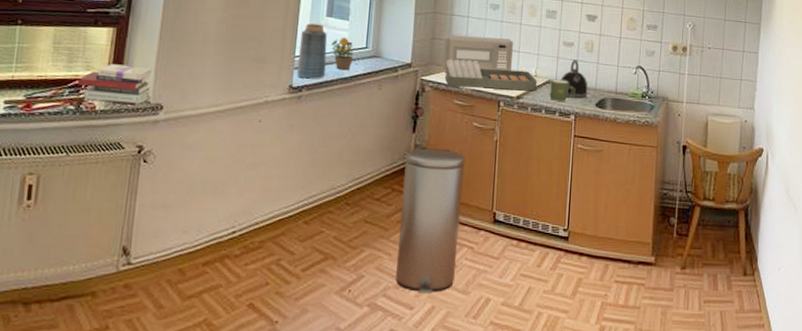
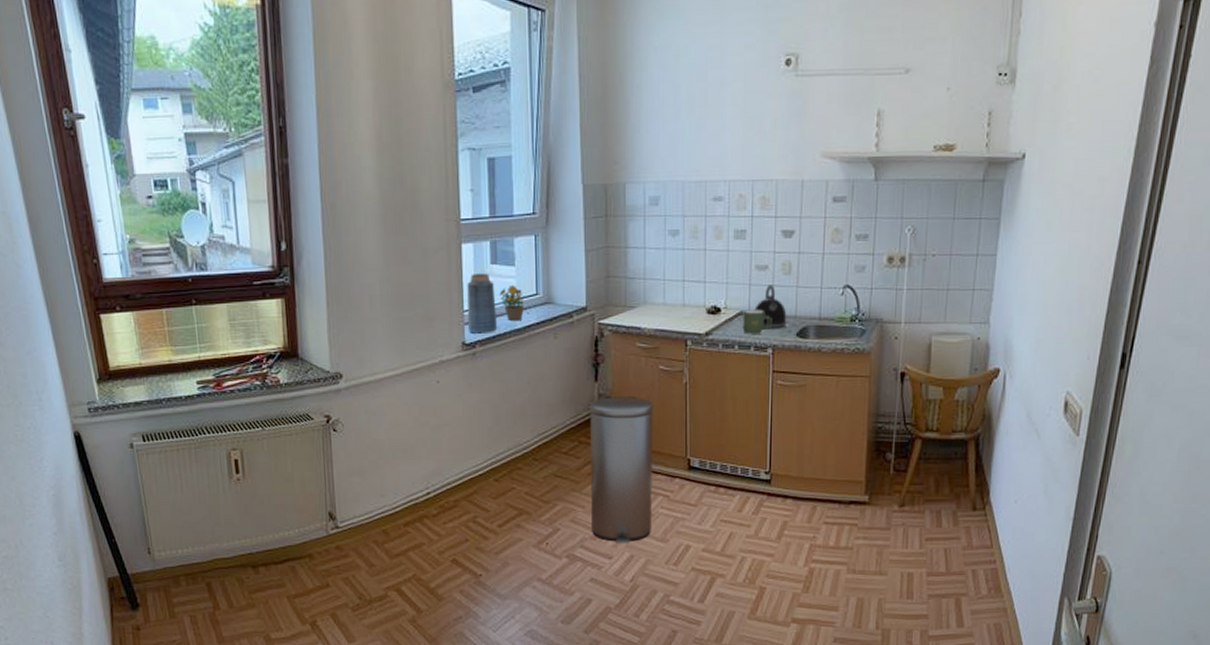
books: present [78,64,153,105] -> none [259,336,329,376]
microwave: present [442,34,513,71] -> none [619,269,698,311]
sushi platter: present [445,59,537,92] -> none [624,297,727,329]

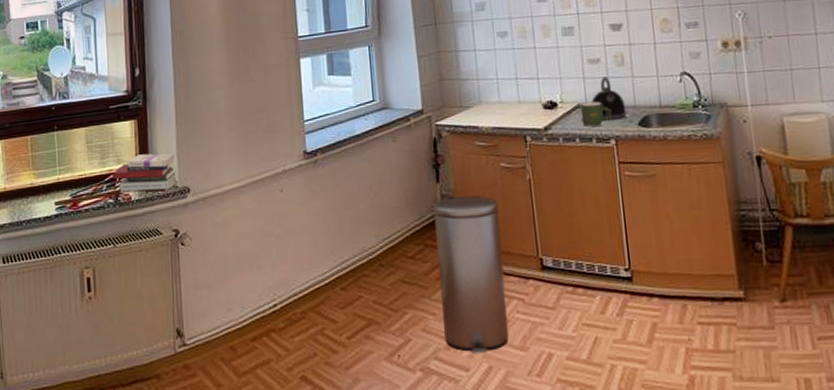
books: none [259,336,329,376] -> present [113,153,178,192]
vase: present [467,273,498,334] -> none [306,84,338,142]
flowerpot: present [500,284,525,320] -> none [338,93,363,127]

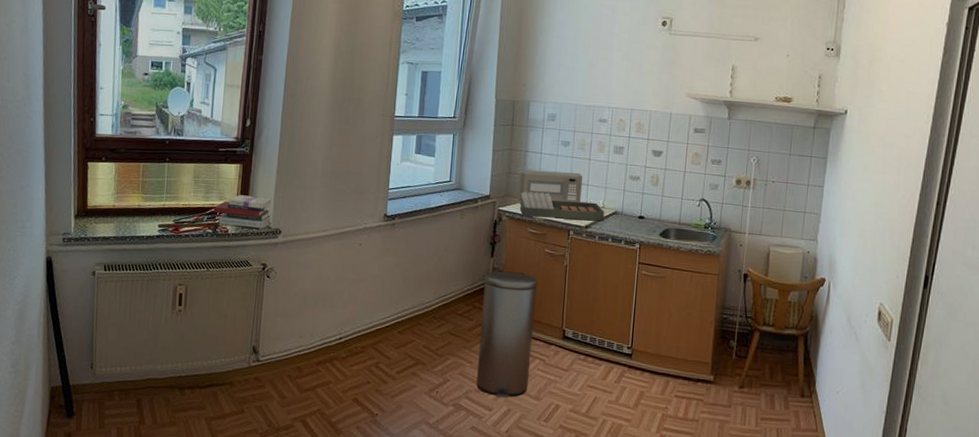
microwave: none [452,66,533,111] -> present [517,169,582,203]
sushi platter: none [459,96,565,129] -> present [519,191,604,222]
mug: present [580,101,611,128] -> none [616,210,640,232]
kettle: present [591,76,627,122] -> none [626,192,653,230]

